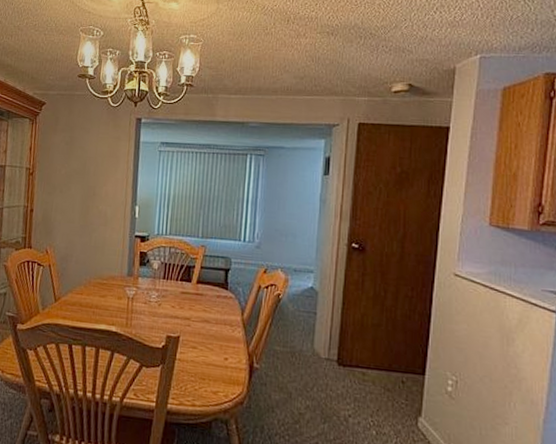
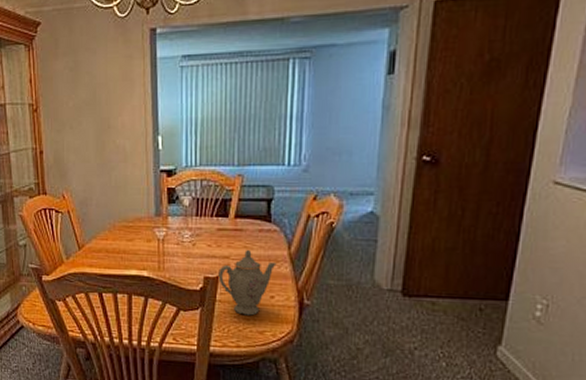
teapot: none [179,312,231,376] -> present [218,249,277,316]

